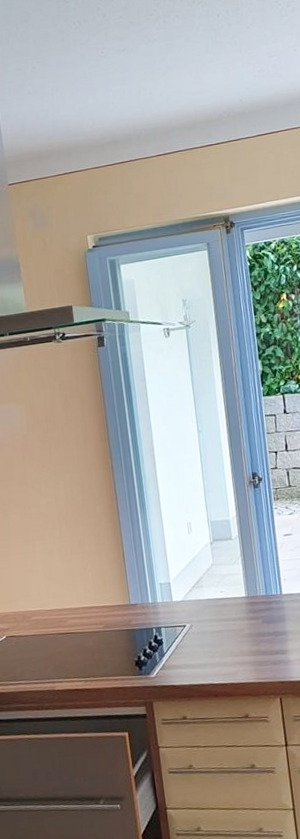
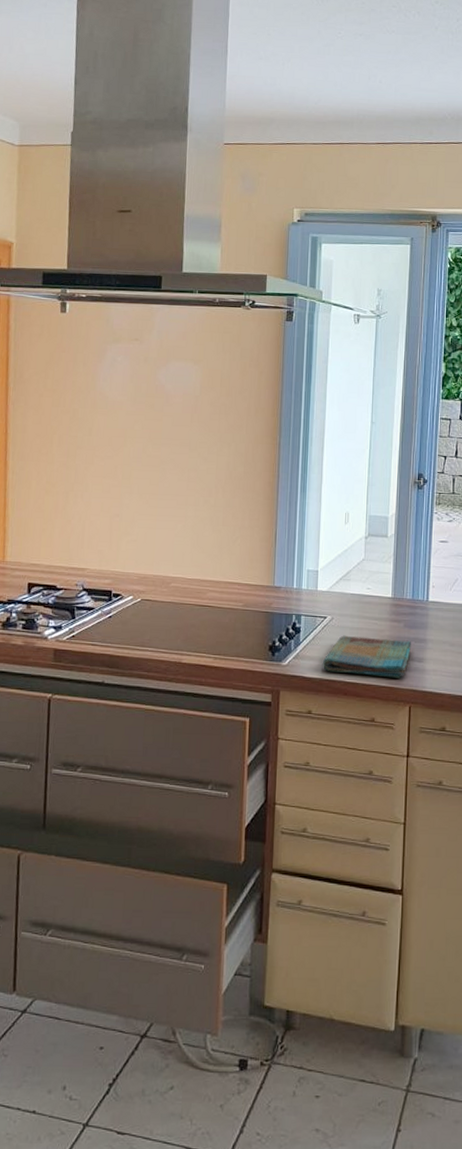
dish towel: none [189,635,273,677] -> present [322,635,411,678]

